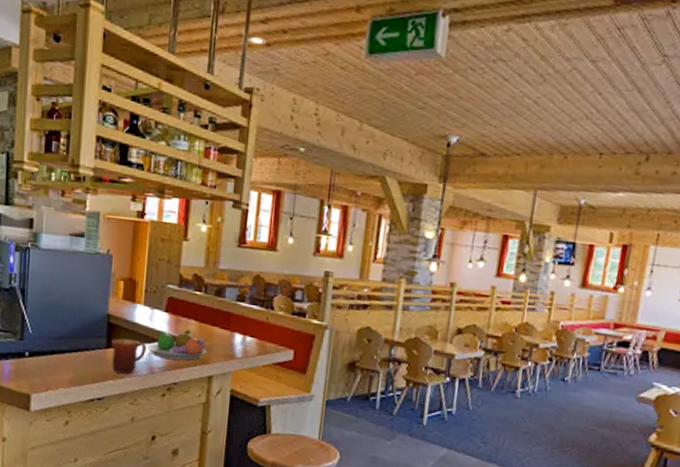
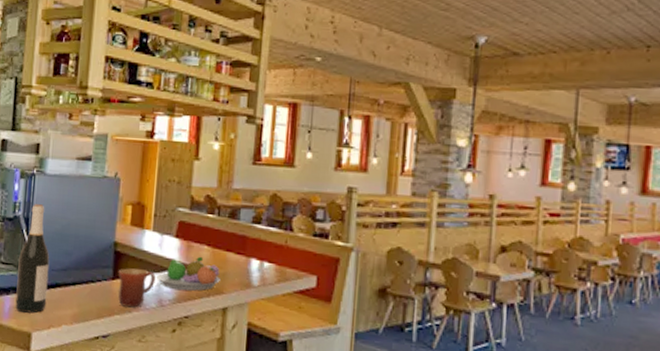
wine bottle: none [14,276,46,377] -> present [15,204,50,313]

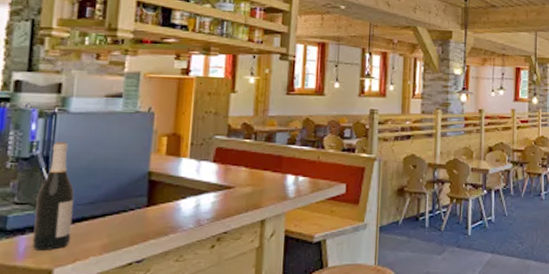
mug: present [118,268,156,308] -> none [152,195,193,231]
fruit bowl: present [157,256,220,291] -> none [194,177,258,208]

